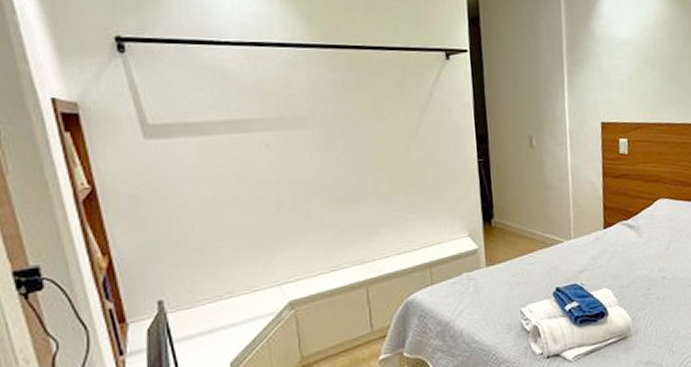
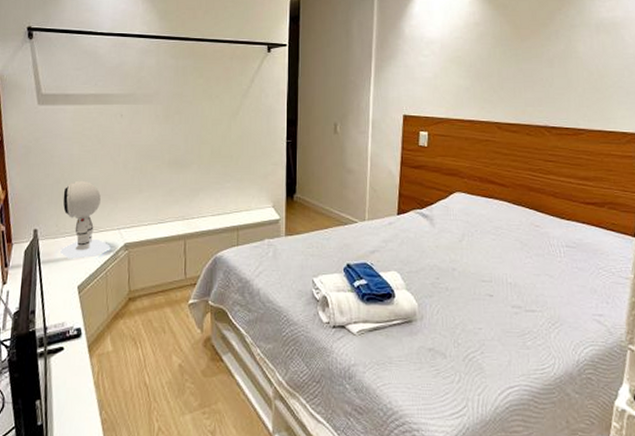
desk lamp: none [195,231,270,331] -> present [59,180,111,259]

